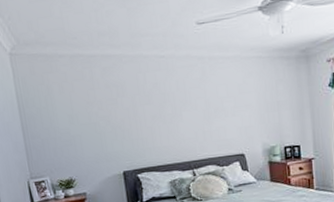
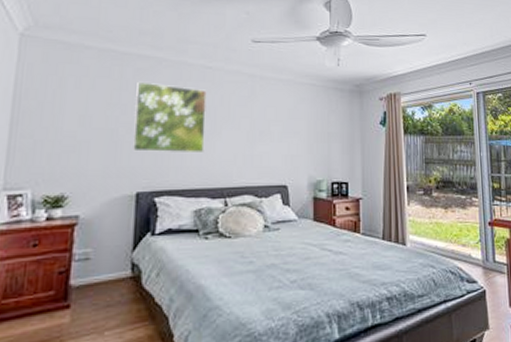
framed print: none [106,78,170,139] -> present [133,81,207,152]

